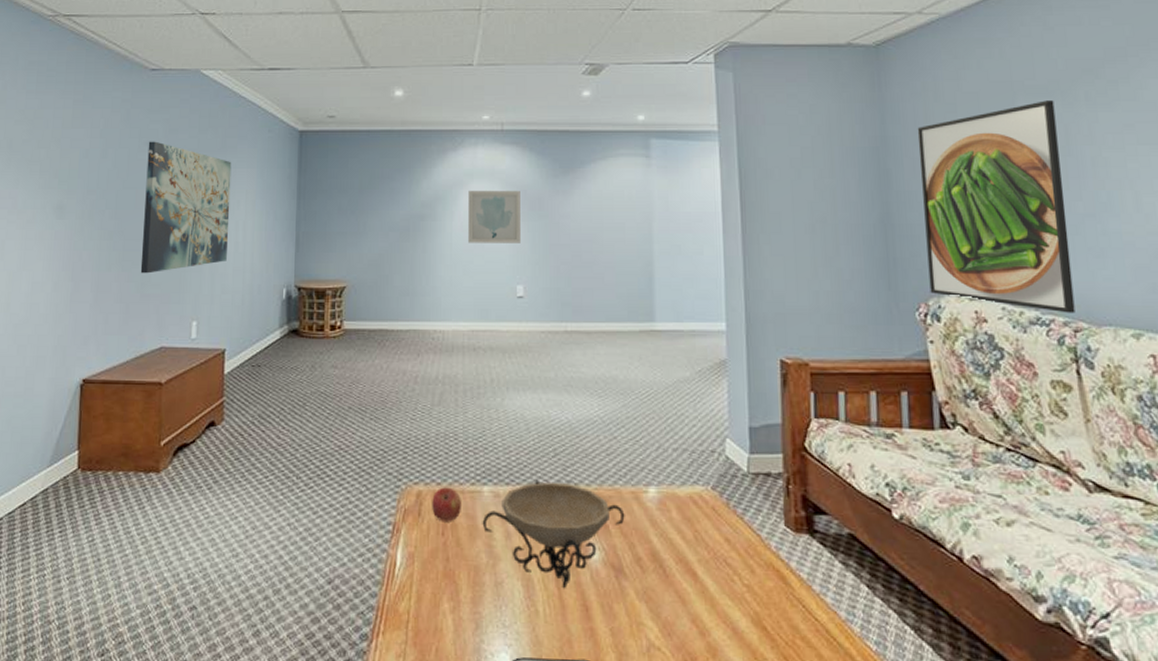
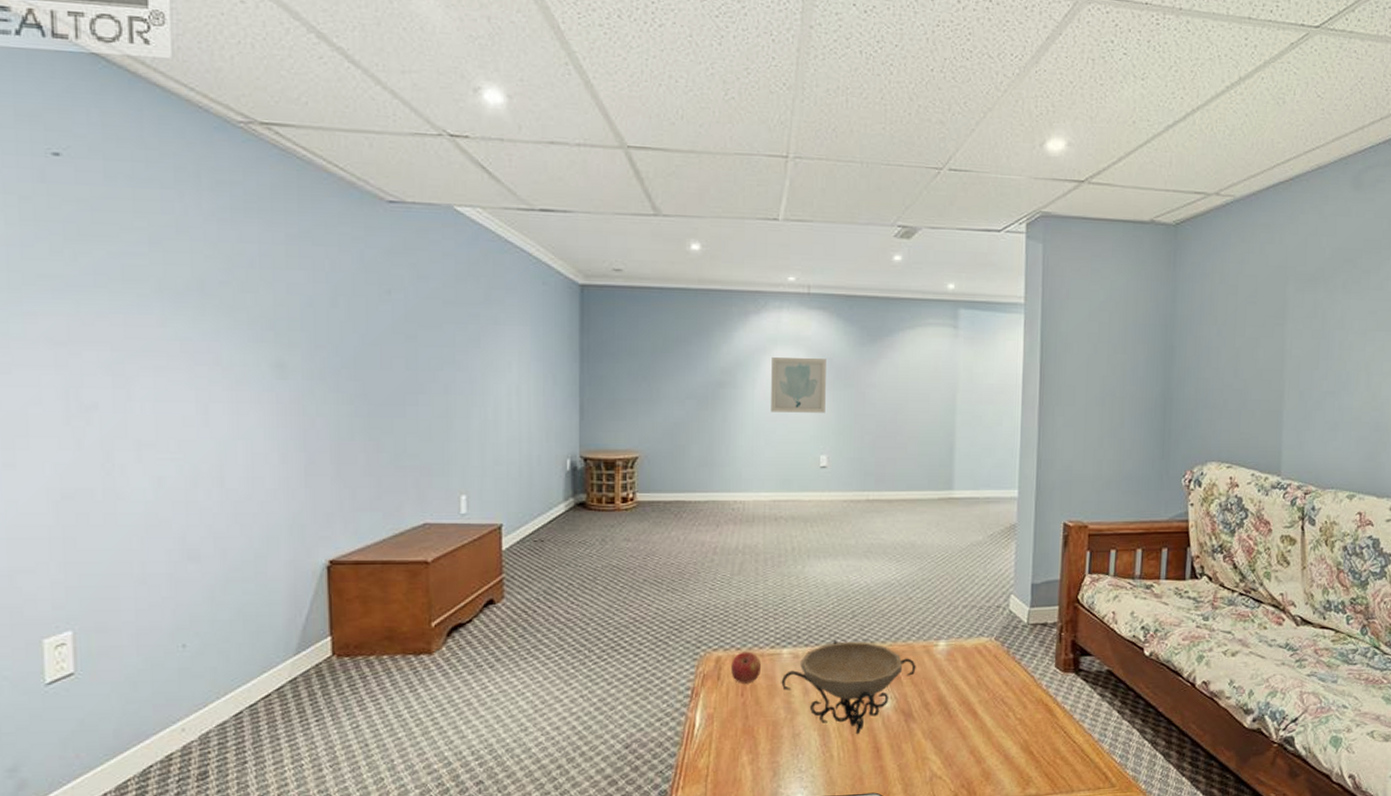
wall art: present [140,141,232,274] -> none [391,289,500,443]
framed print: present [917,100,1075,313] -> none [1196,286,1318,478]

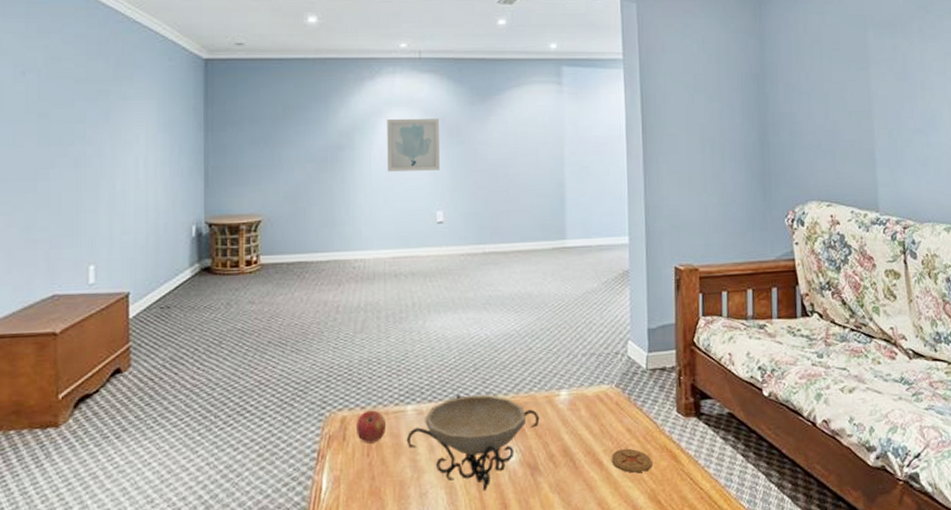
coaster: none [986,700,1027,724] -> present [611,448,652,473]

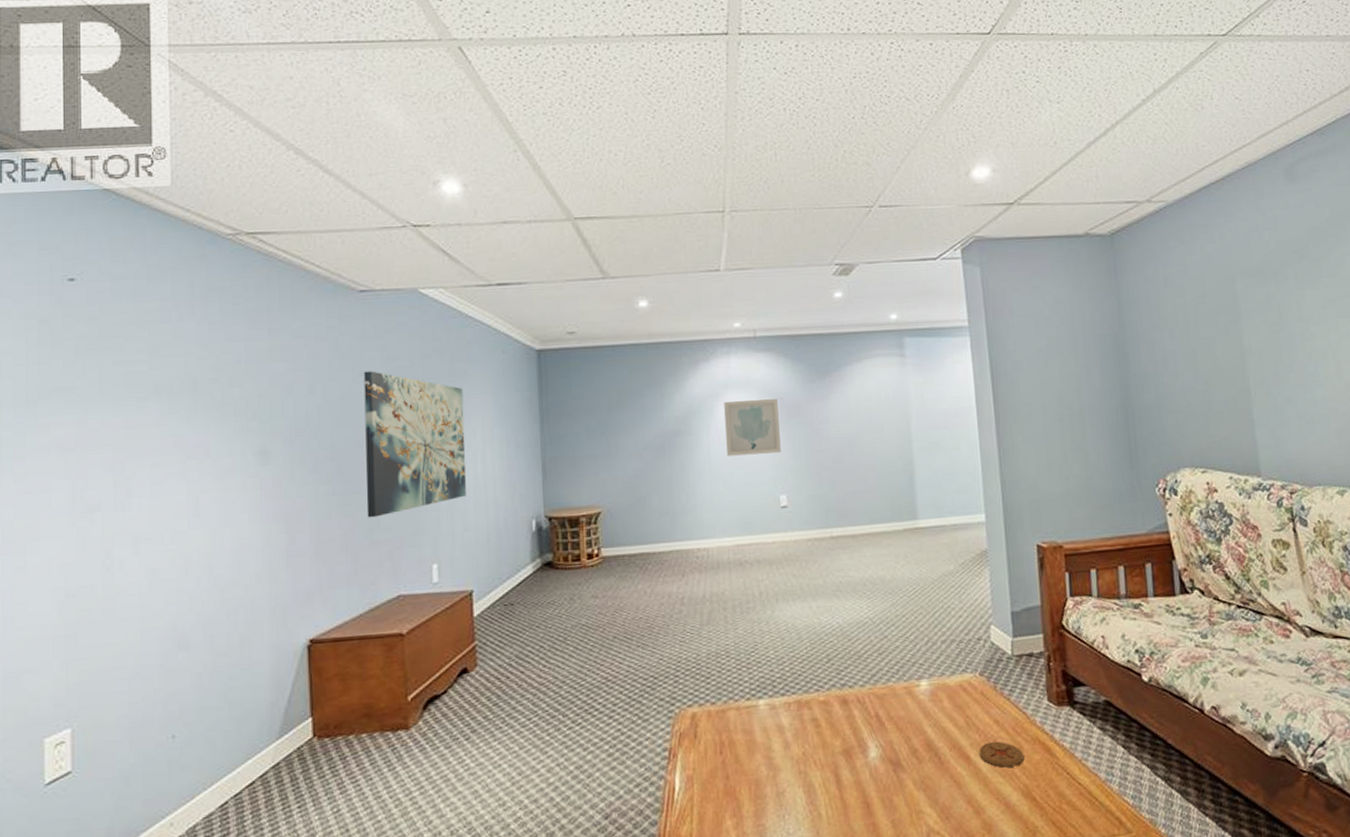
wall art: none [23,71,128,217] -> present [363,371,466,518]
apple: present [356,410,387,444] -> none [707,705,739,741]
decorative bowl: present [406,394,540,492] -> none [760,687,900,790]

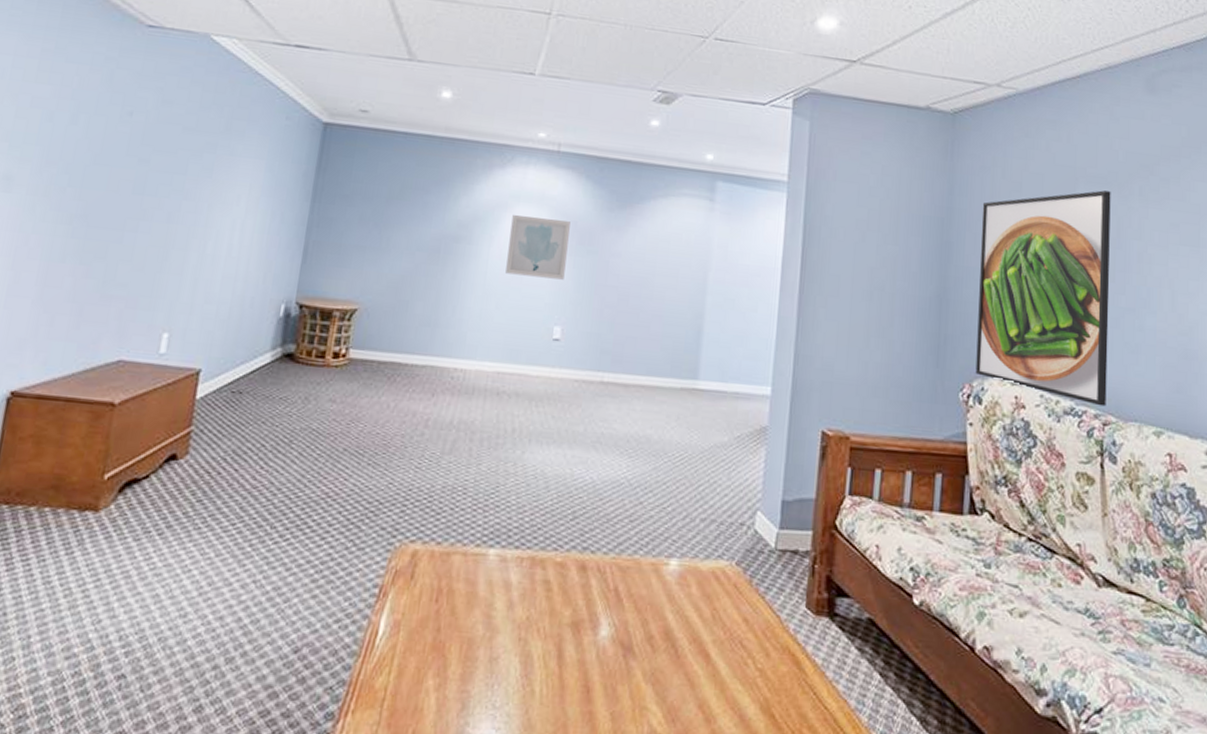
wall art: present [363,371,466,518] -> none [103,111,236,271]
coaster: present [978,741,1024,768] -> none [720,642,770,675]
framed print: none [1150,280,1291,478] -> present [975,190,1111,407]

